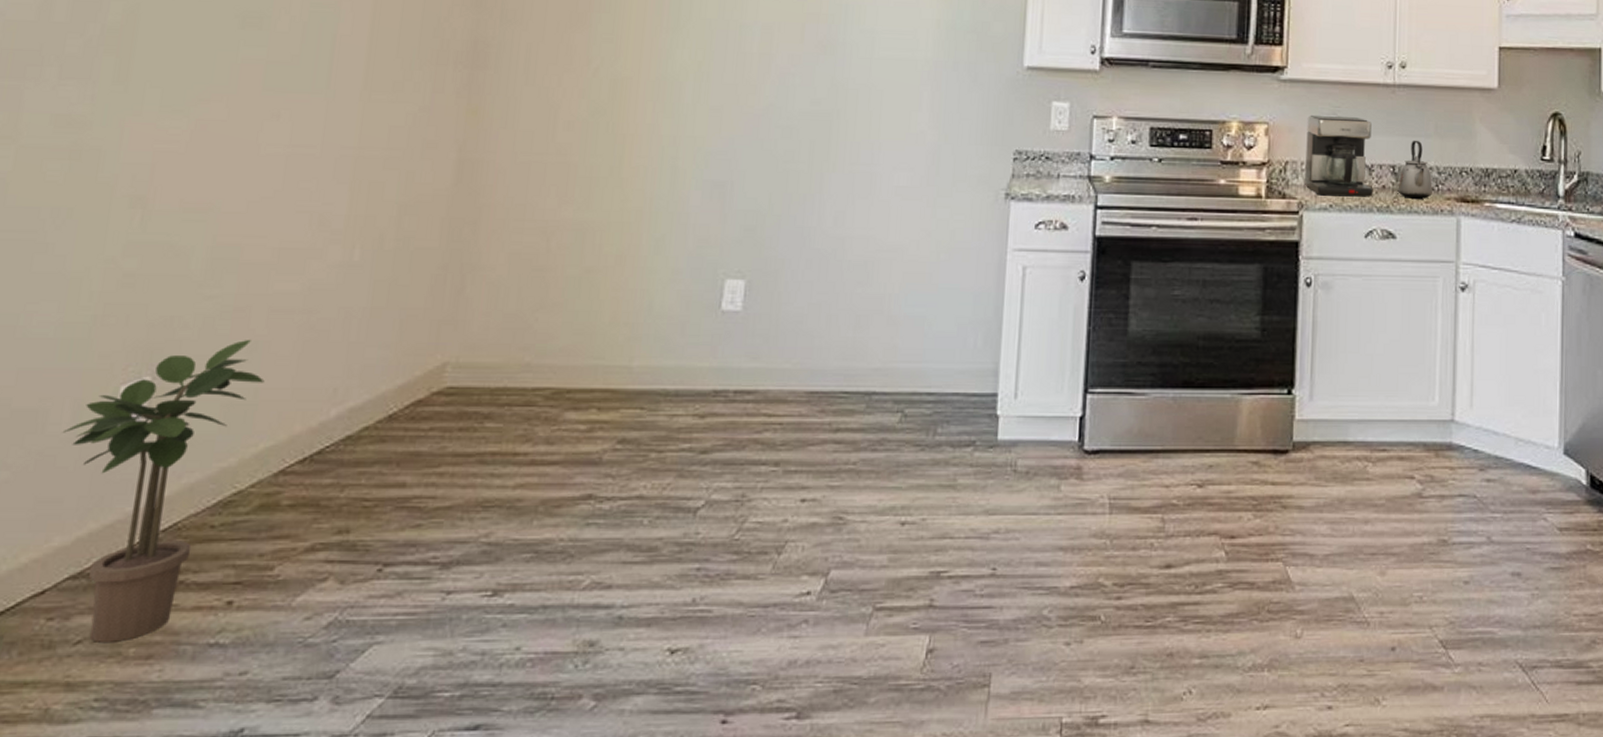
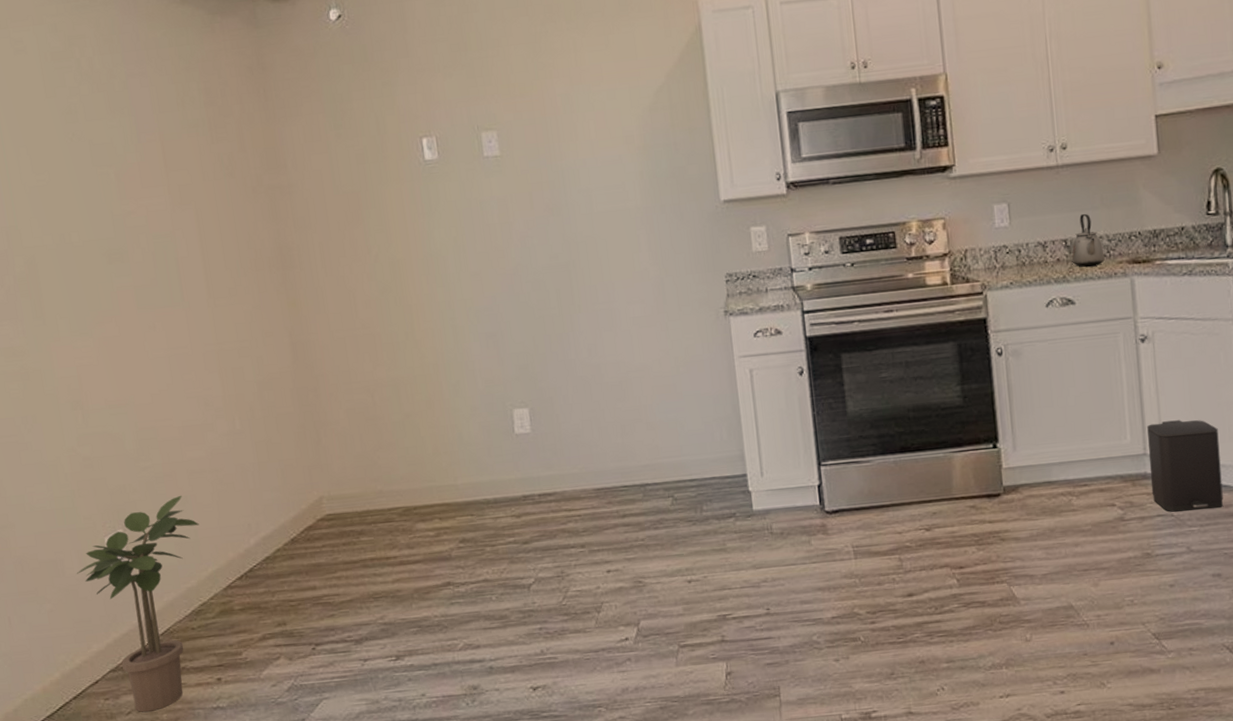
coffee maker: present [1305,114,1373,197] -> none [980,201,1049,276]
pedal bin: none [1455,385,1532,493] -> present [1146,420,1223,512]

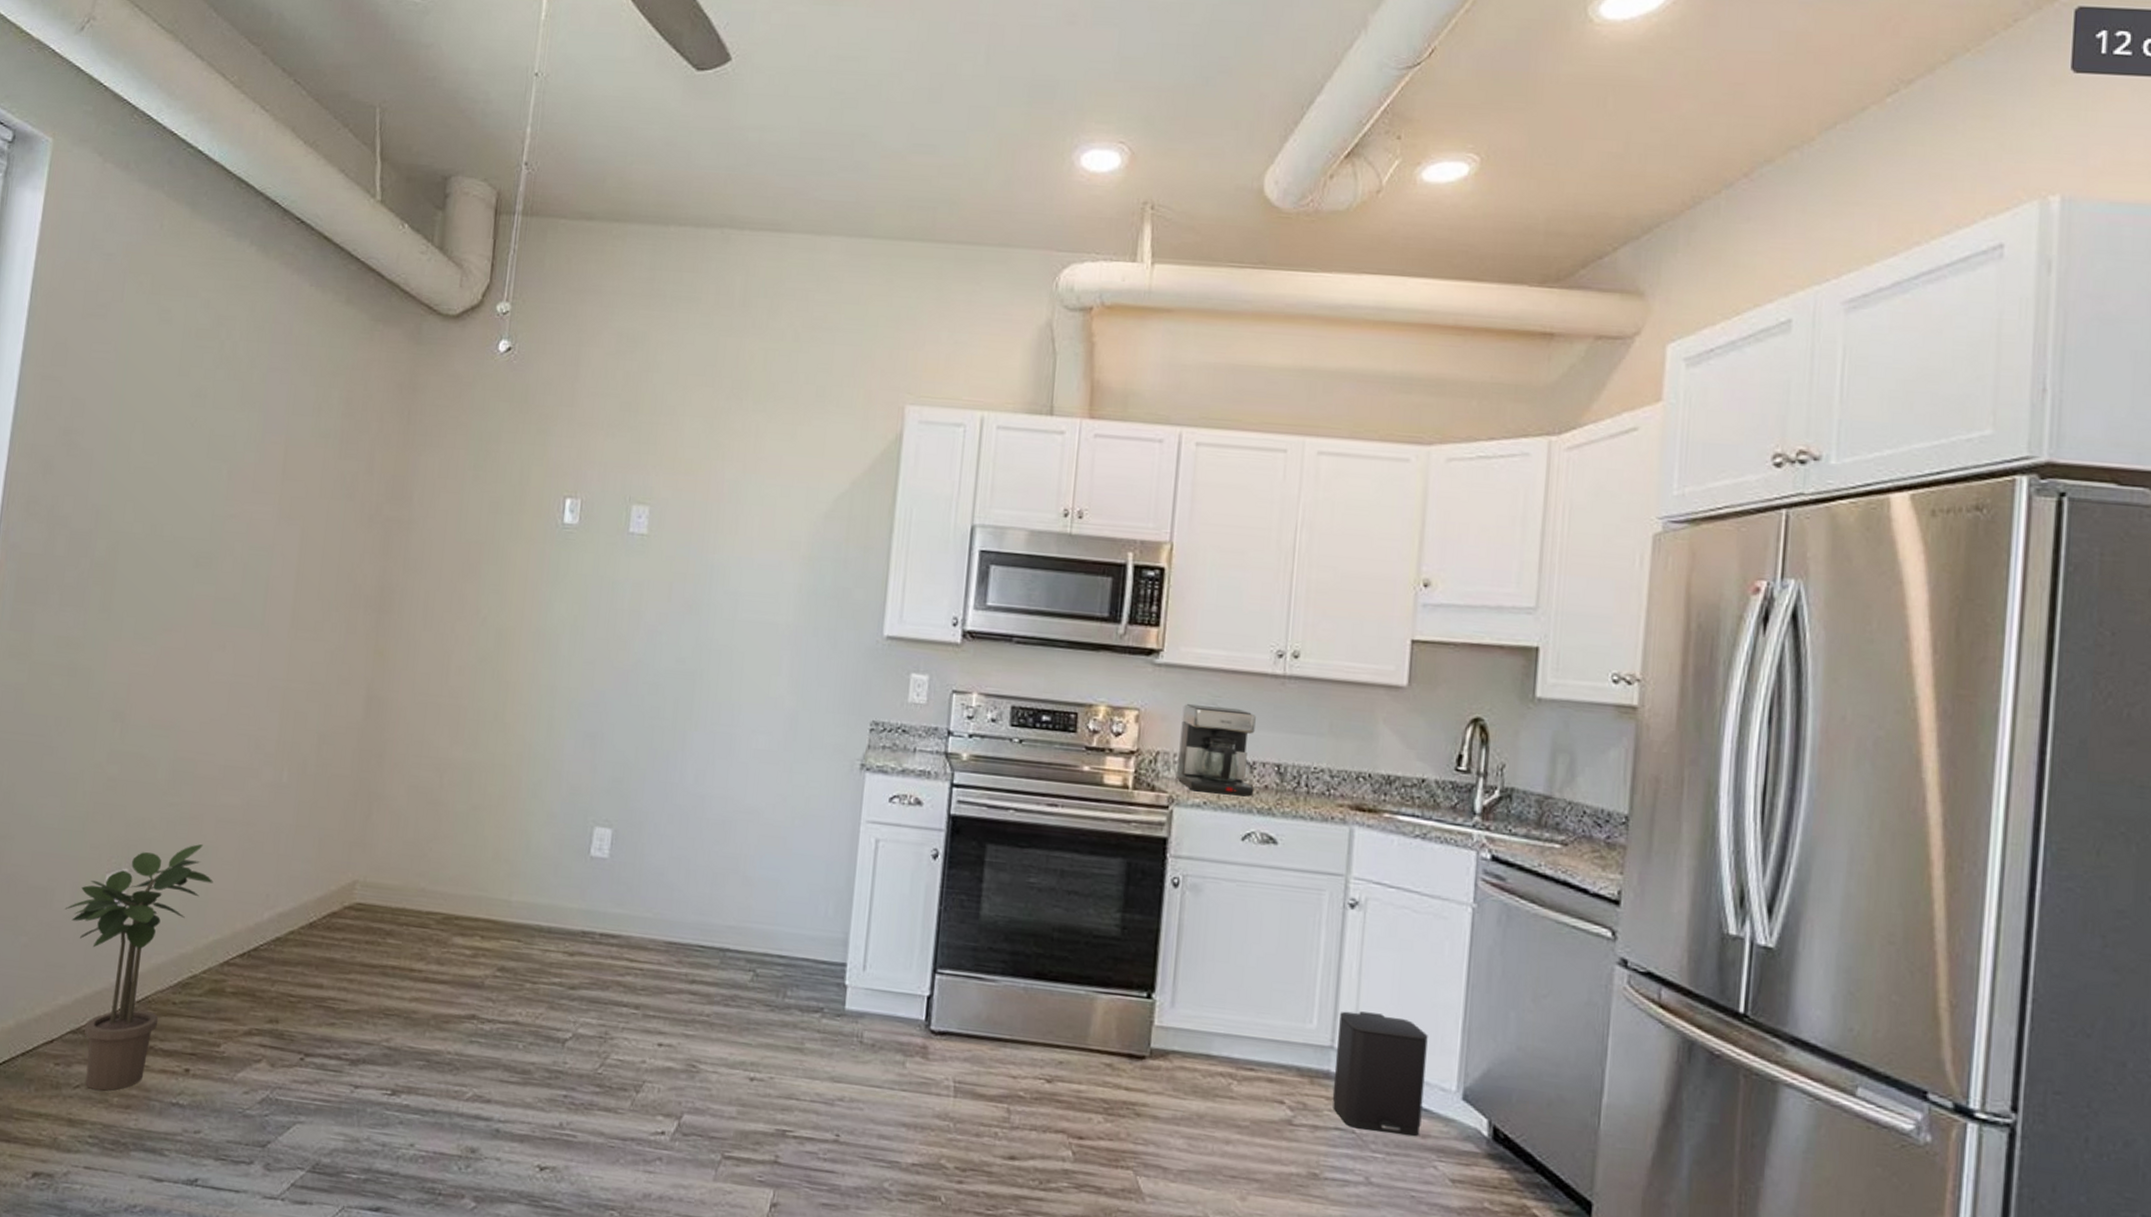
coffee maker: none [980,201,1049,276] -> present [1177,703,1256,797]
kettle: present [1071,213,1105,267] -> none [1282,738,1323,804]

